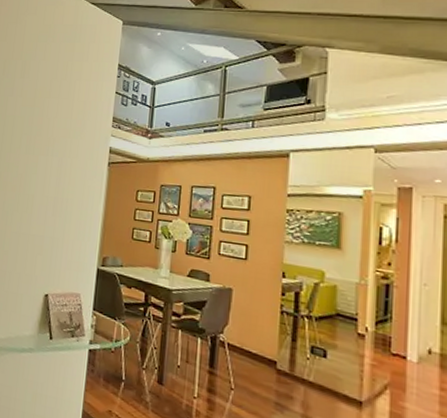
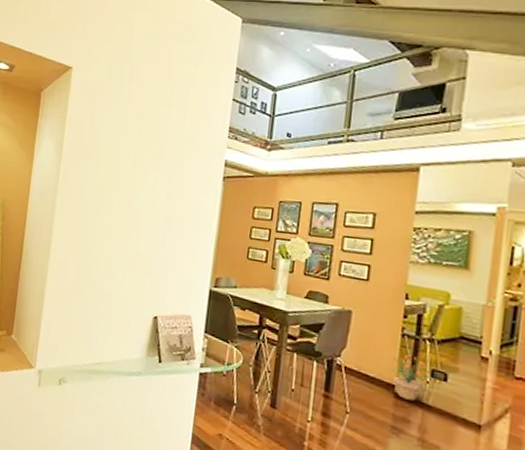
potted plant: none [271,331,307,377] -> present [389,354,427,401]

